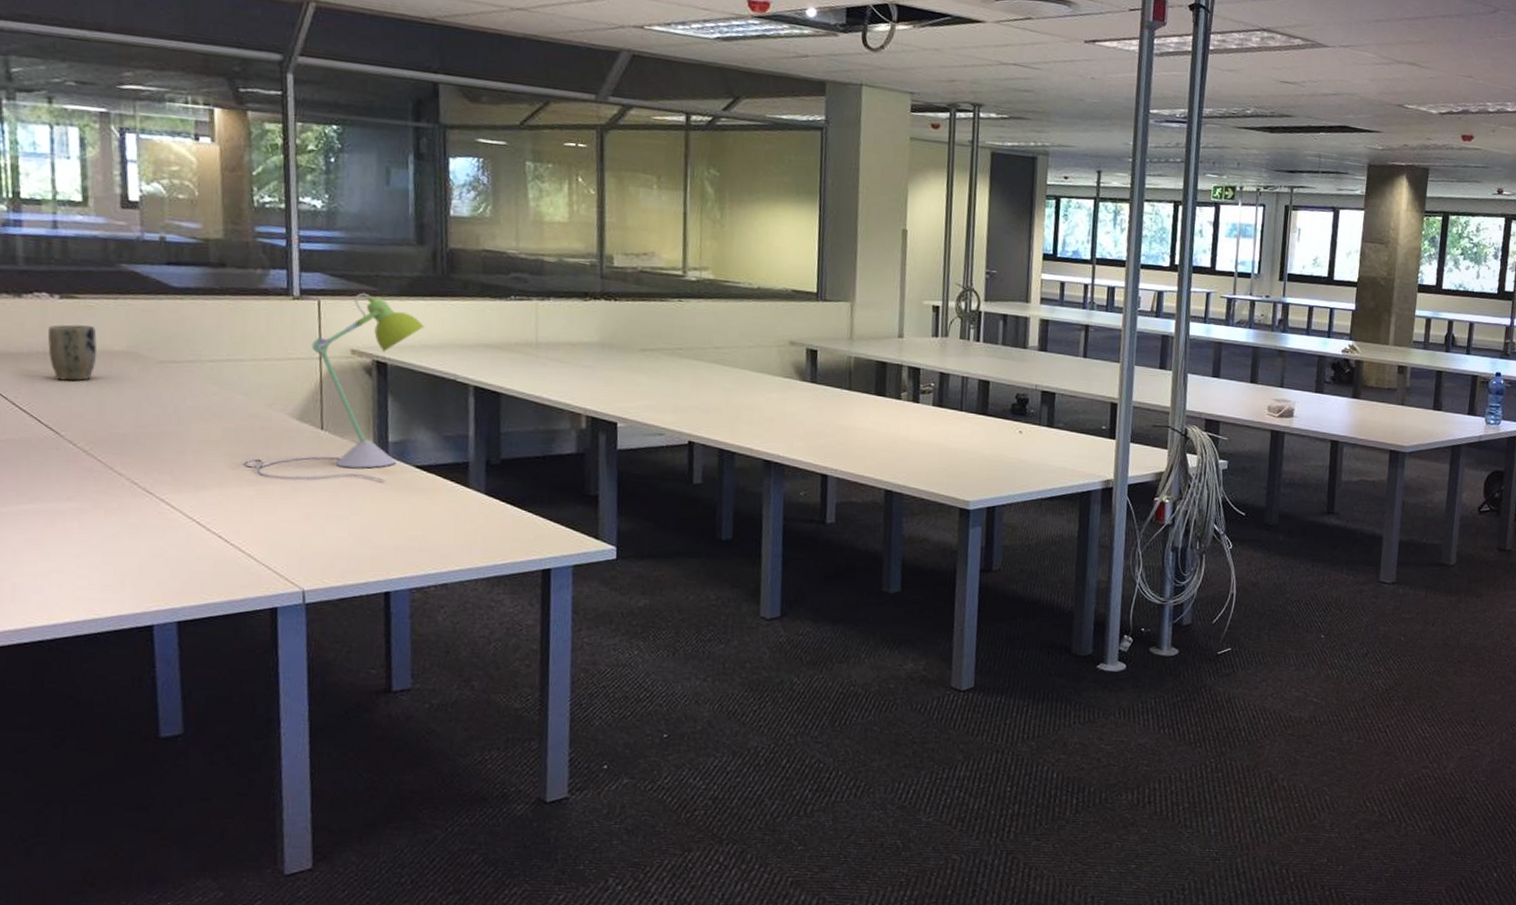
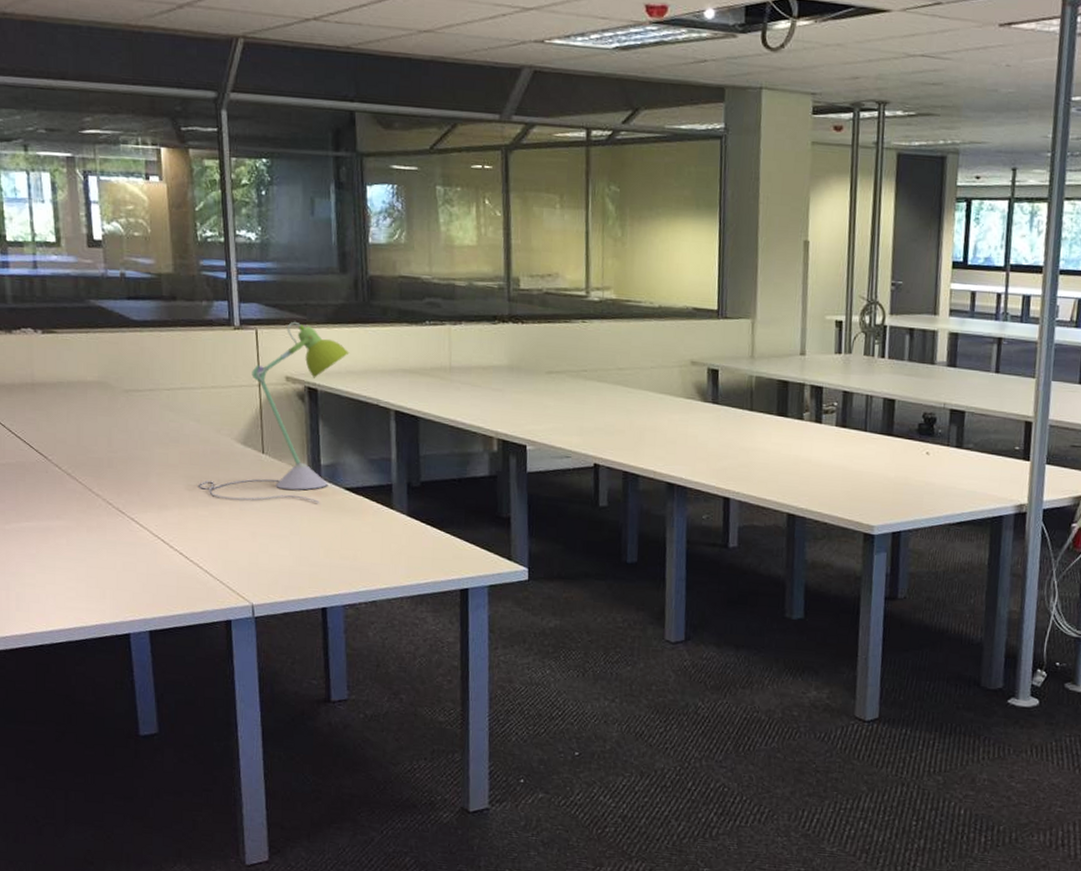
plant pot: present [47,324,97,381] -> none [33,357,73,410]

